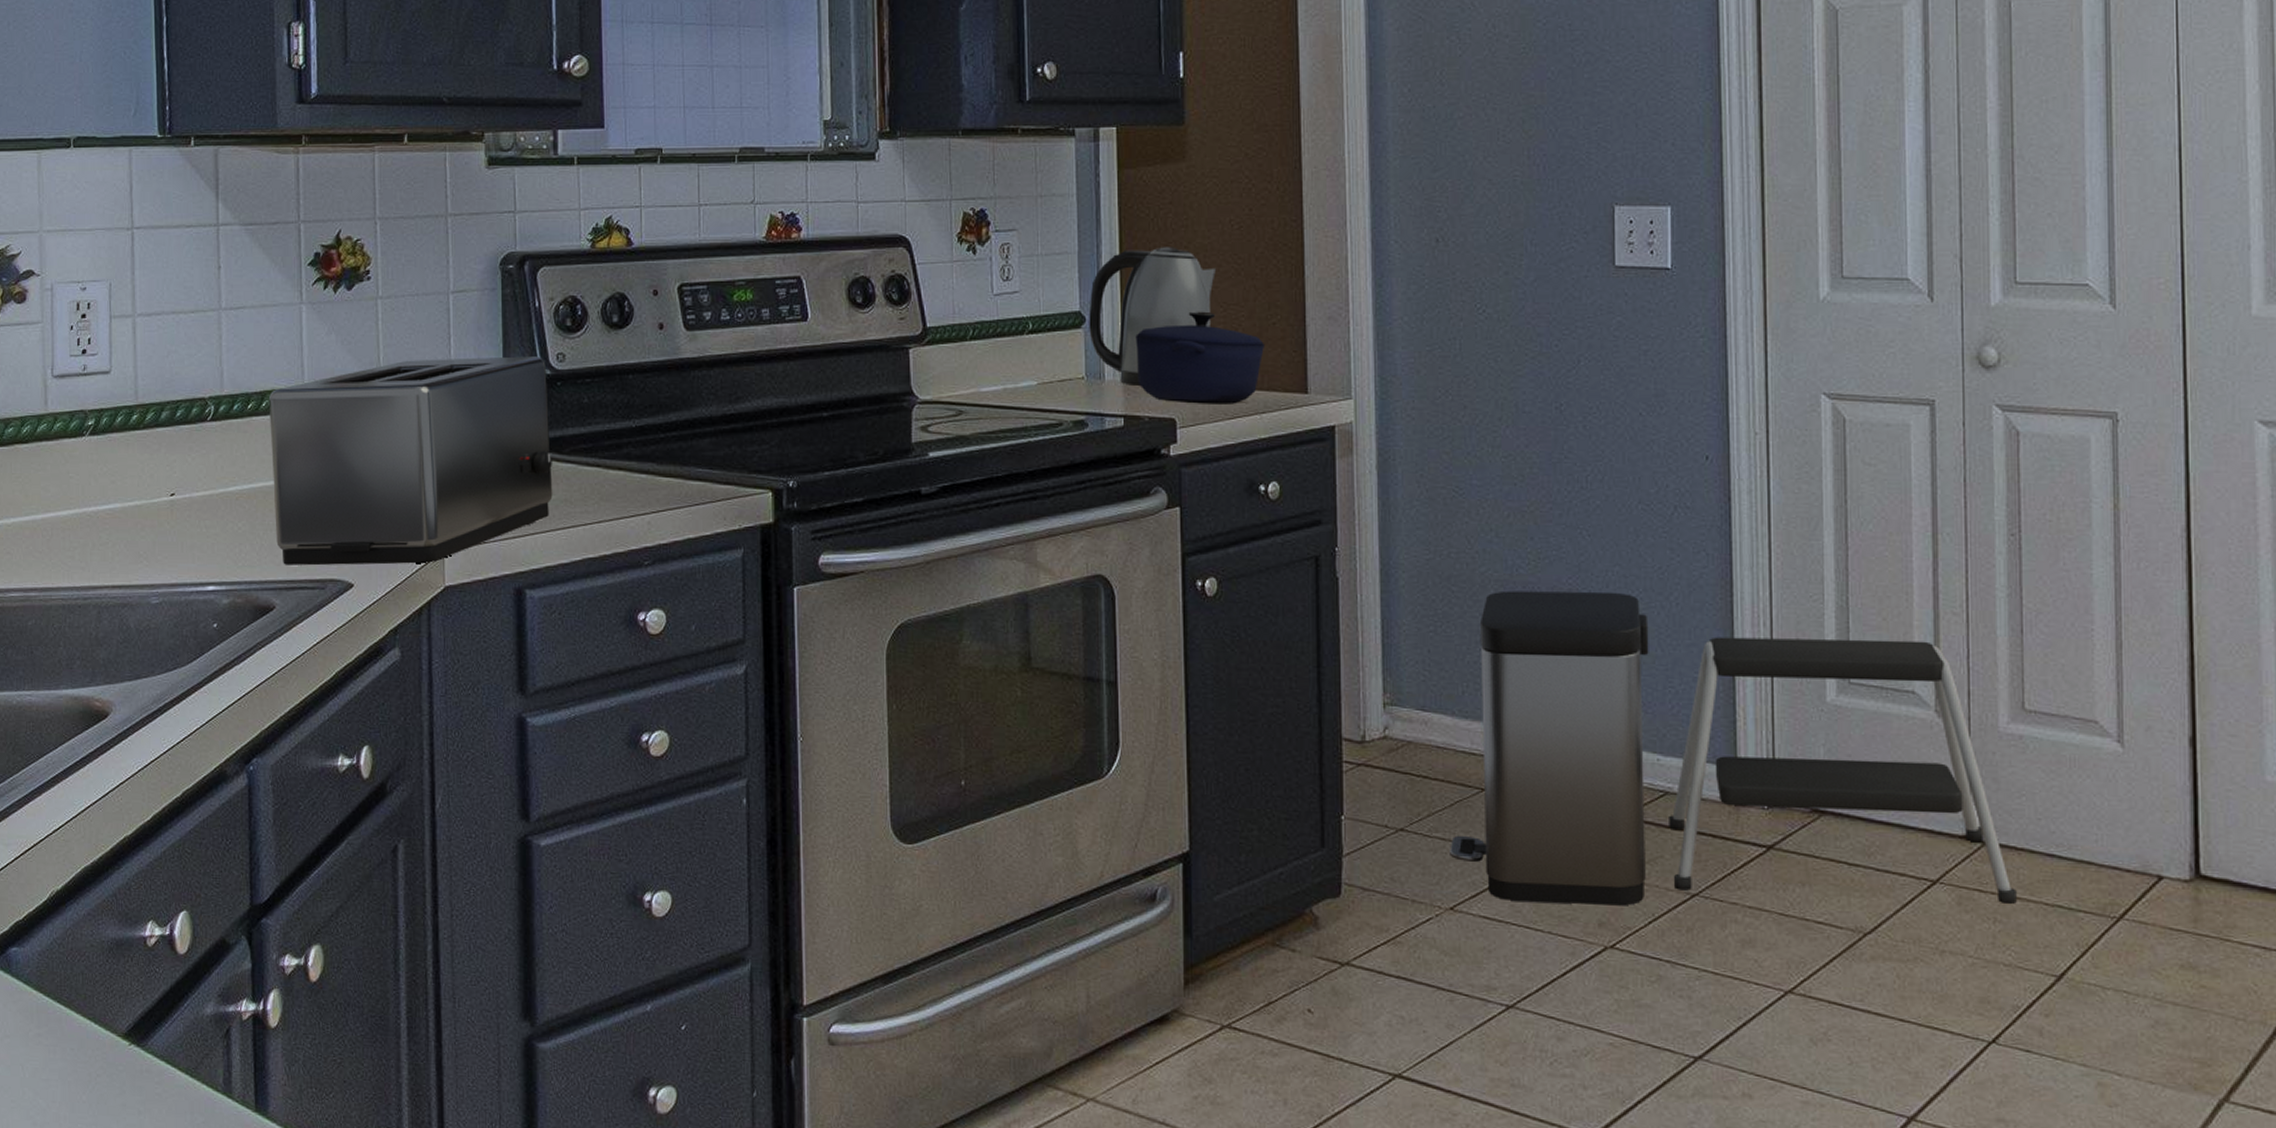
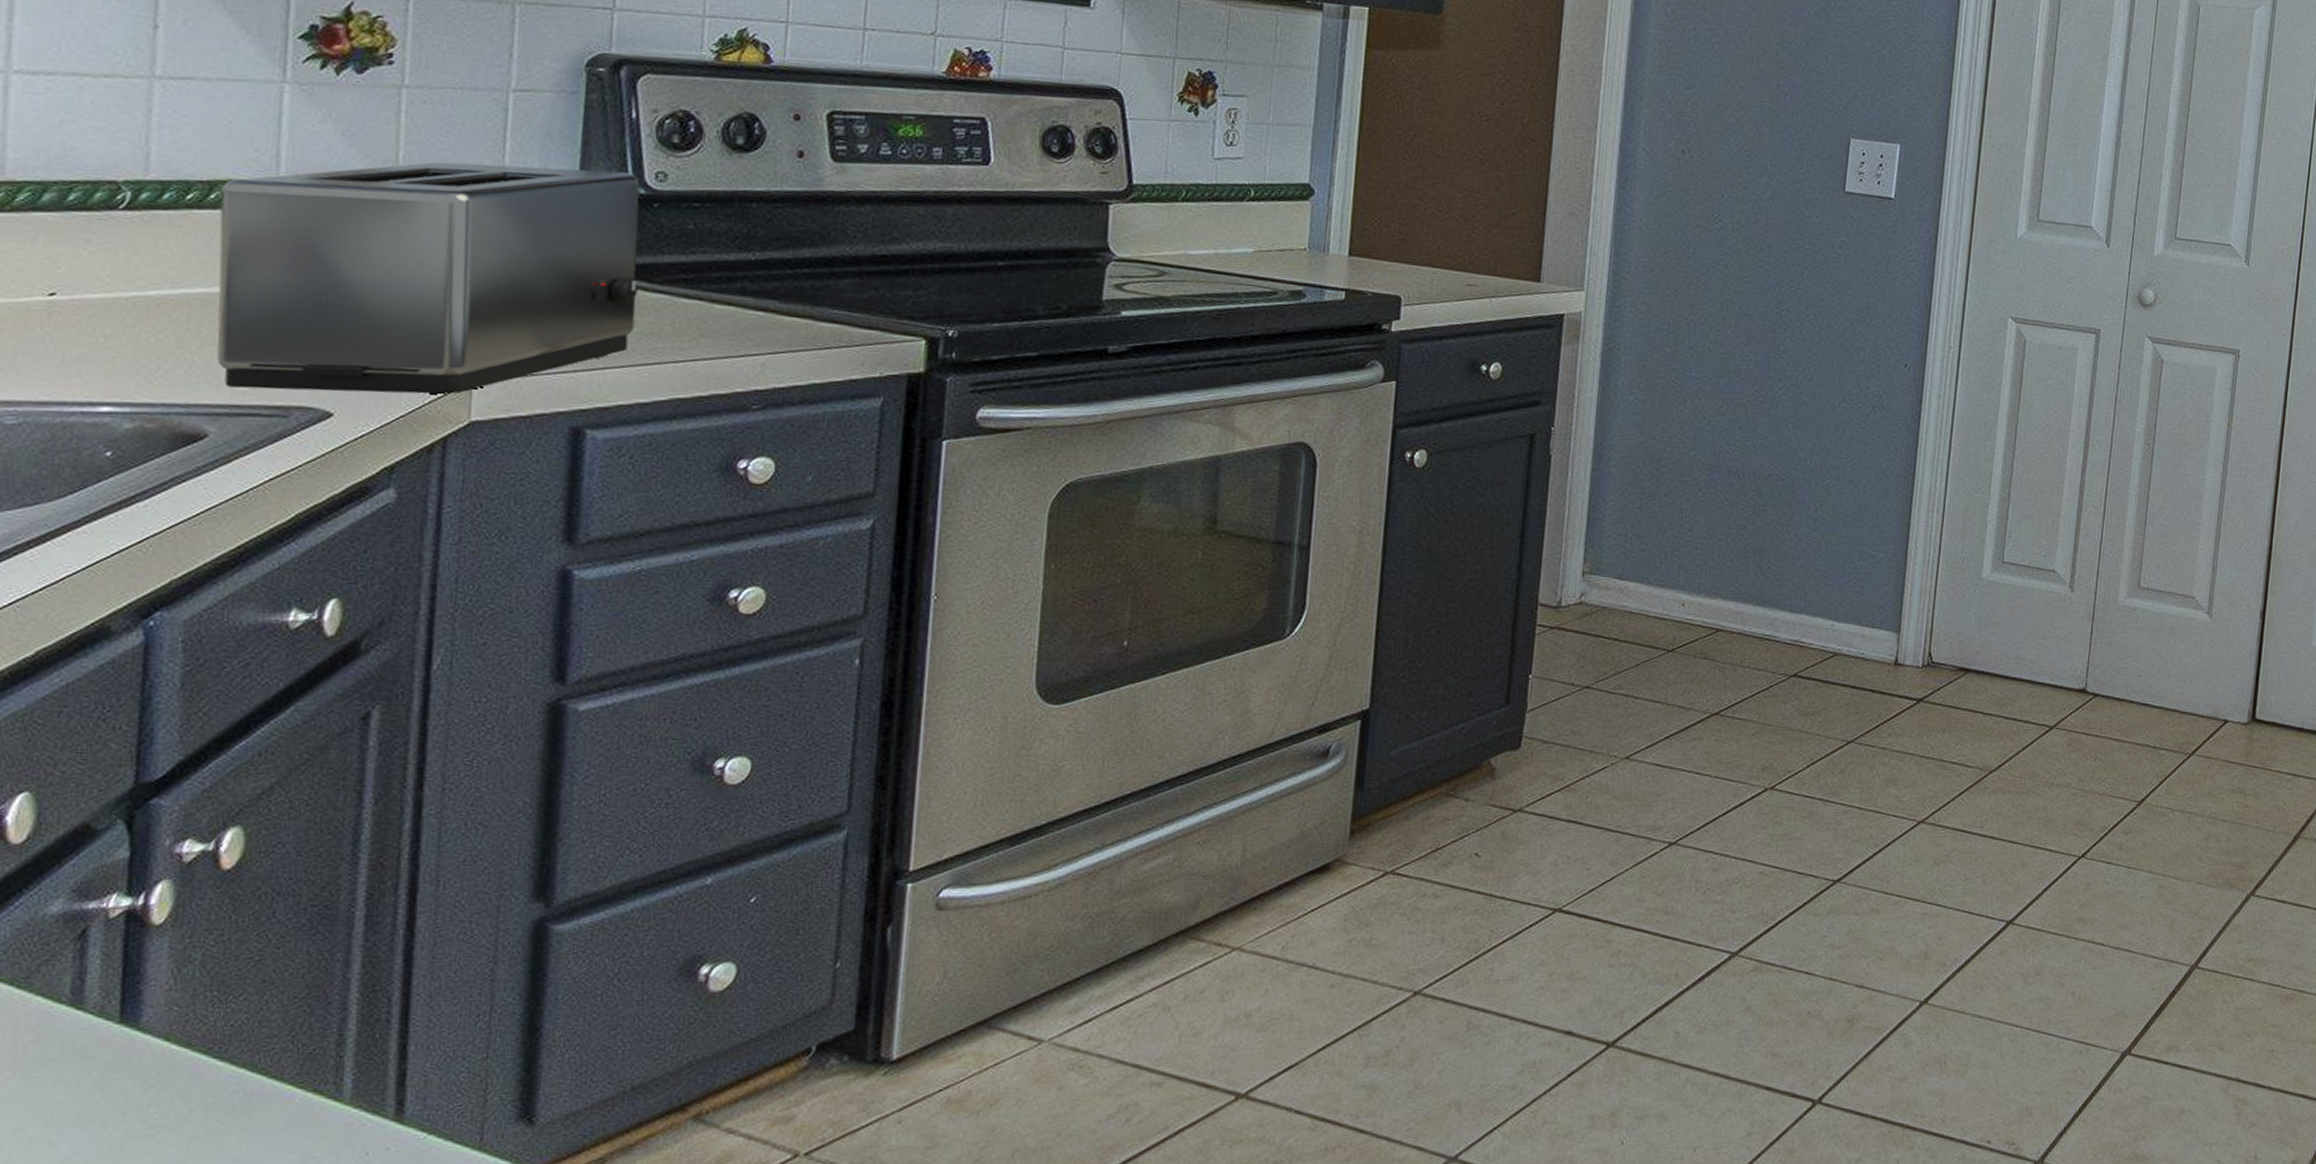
kettle: present [1089,247,1216,386] -> none [1317,128,1459,262]
cooking pot: present [1135,311,1266,404] -> none [1364,194,1503,287]
pedal bin: present [1450,590,1649,906] -> none [1631,473,1838,752]
step stool: present [1669,637,2017,905] -> none [1833,520,2116,745]

